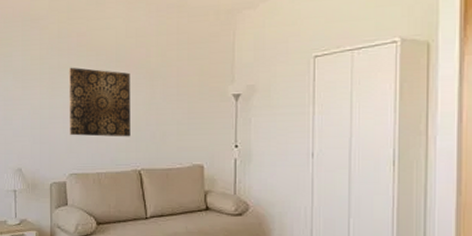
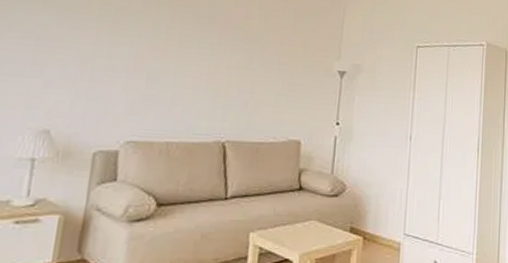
wall art: present [68,67,130,137] -> none [133,13,225,103]

